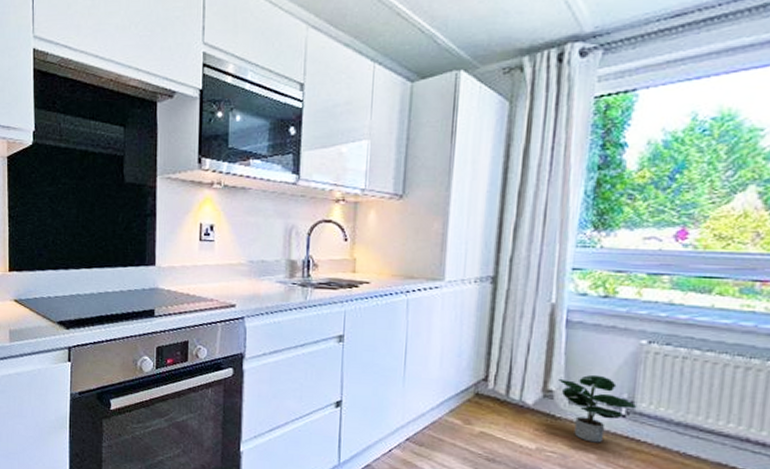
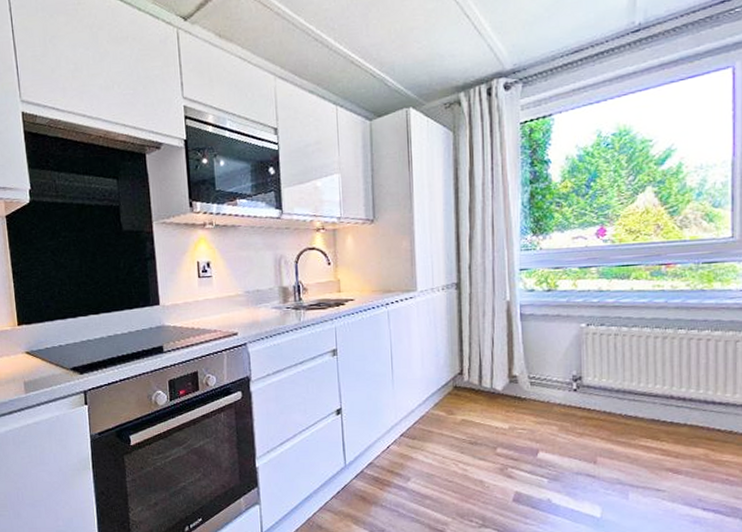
potted plant: present [559,374,638,443] -> none [520,357,585,416]

